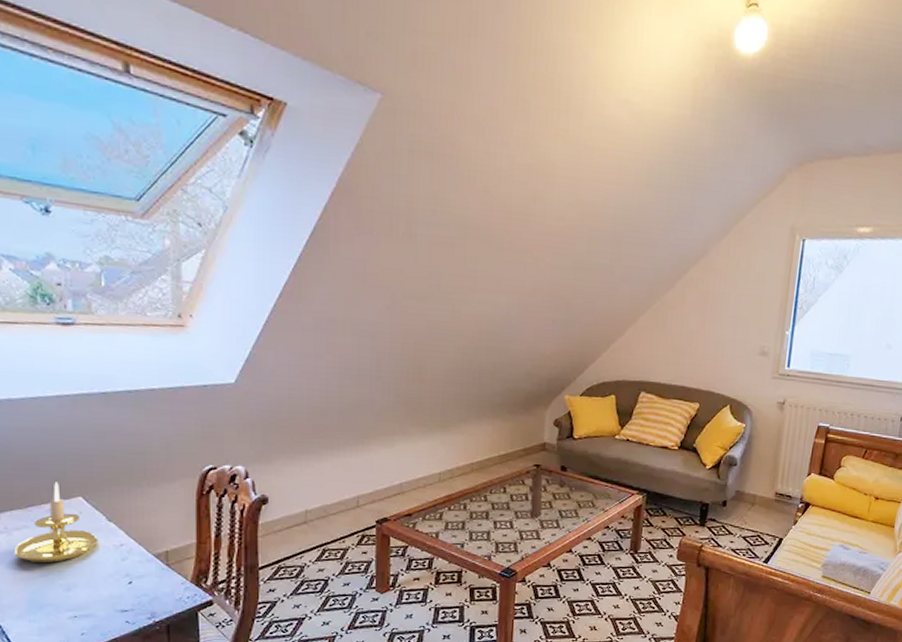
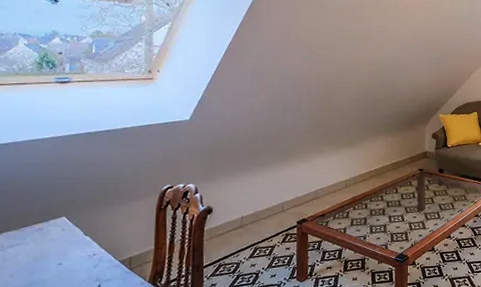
candle holder: present [14,481,98,563] -> none [7,205,76,273]

